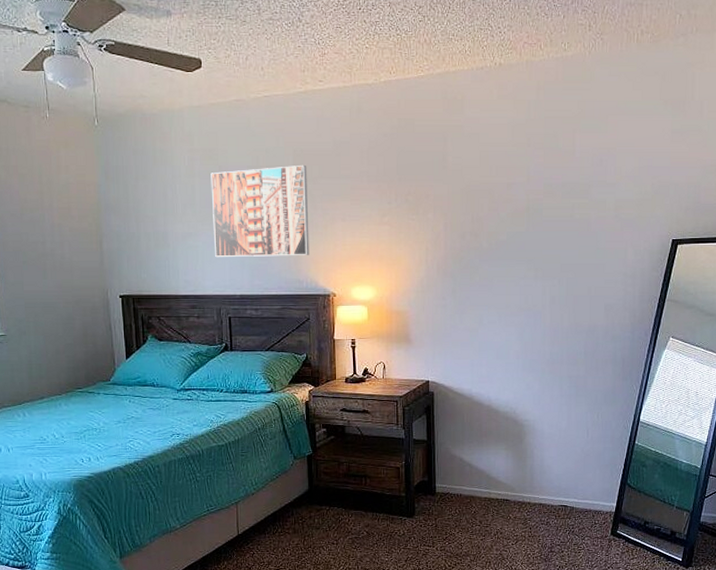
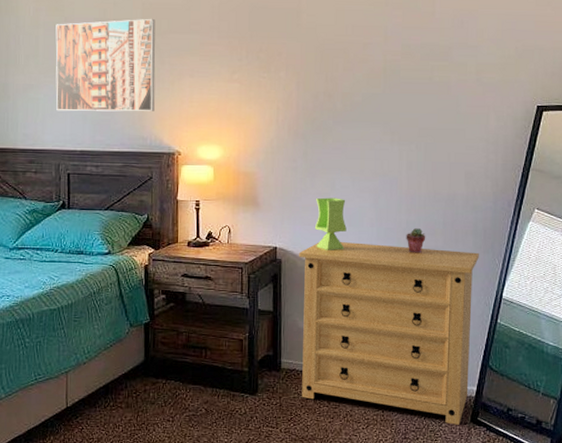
dresser: none [449,373,618,538] -> present [298,241,479,425]
vase: none [464,332,494,382] -> present [314,197,347,251]
potted succulent: none [550,359,569,382] -> present [406,228,426,253]

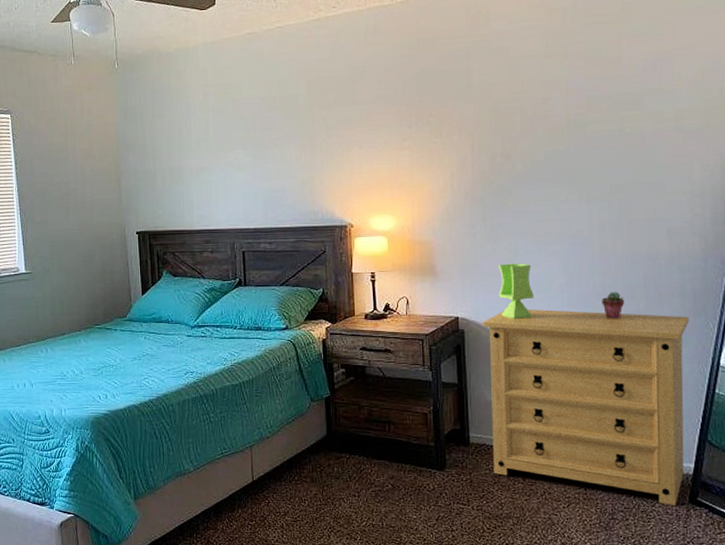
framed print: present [55,18,156,112] -> none [224,92,325,191]

